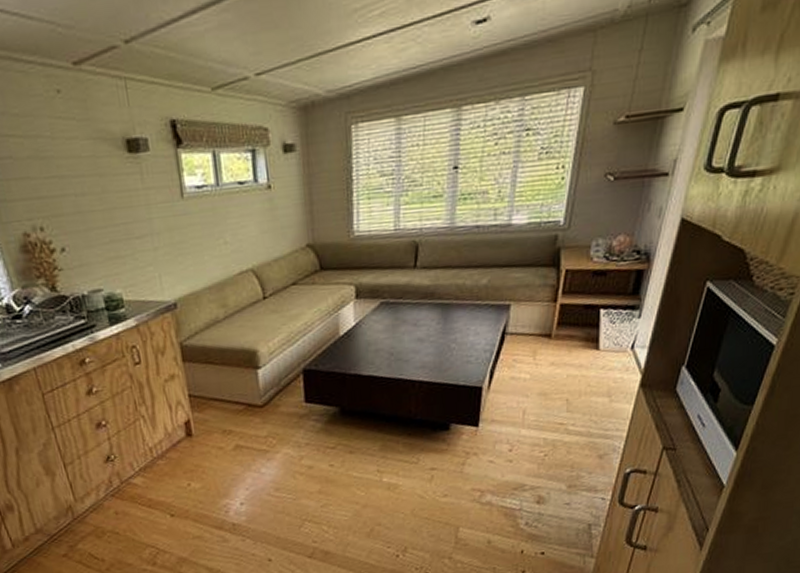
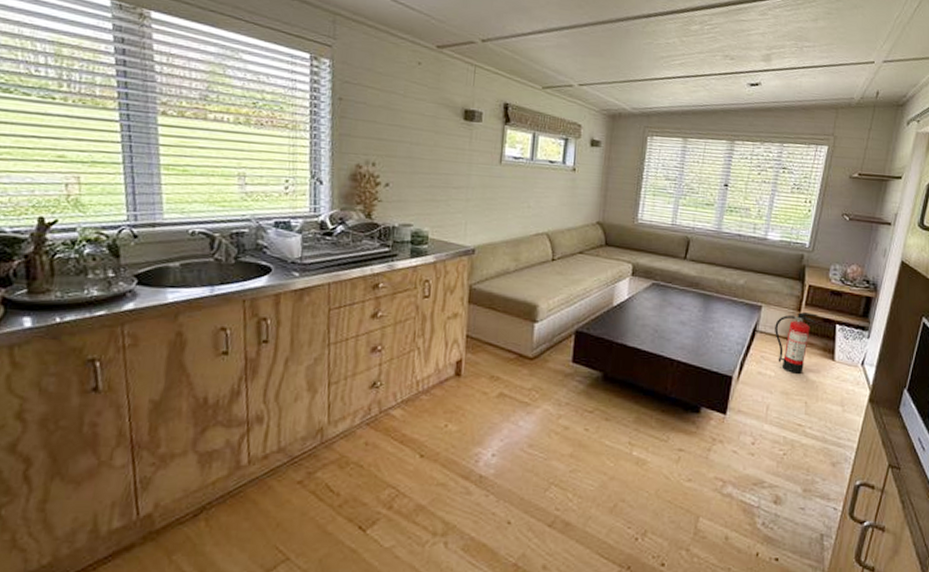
fire extinguisher: none [527,301,578,373] -> present [775,312,818,375]

